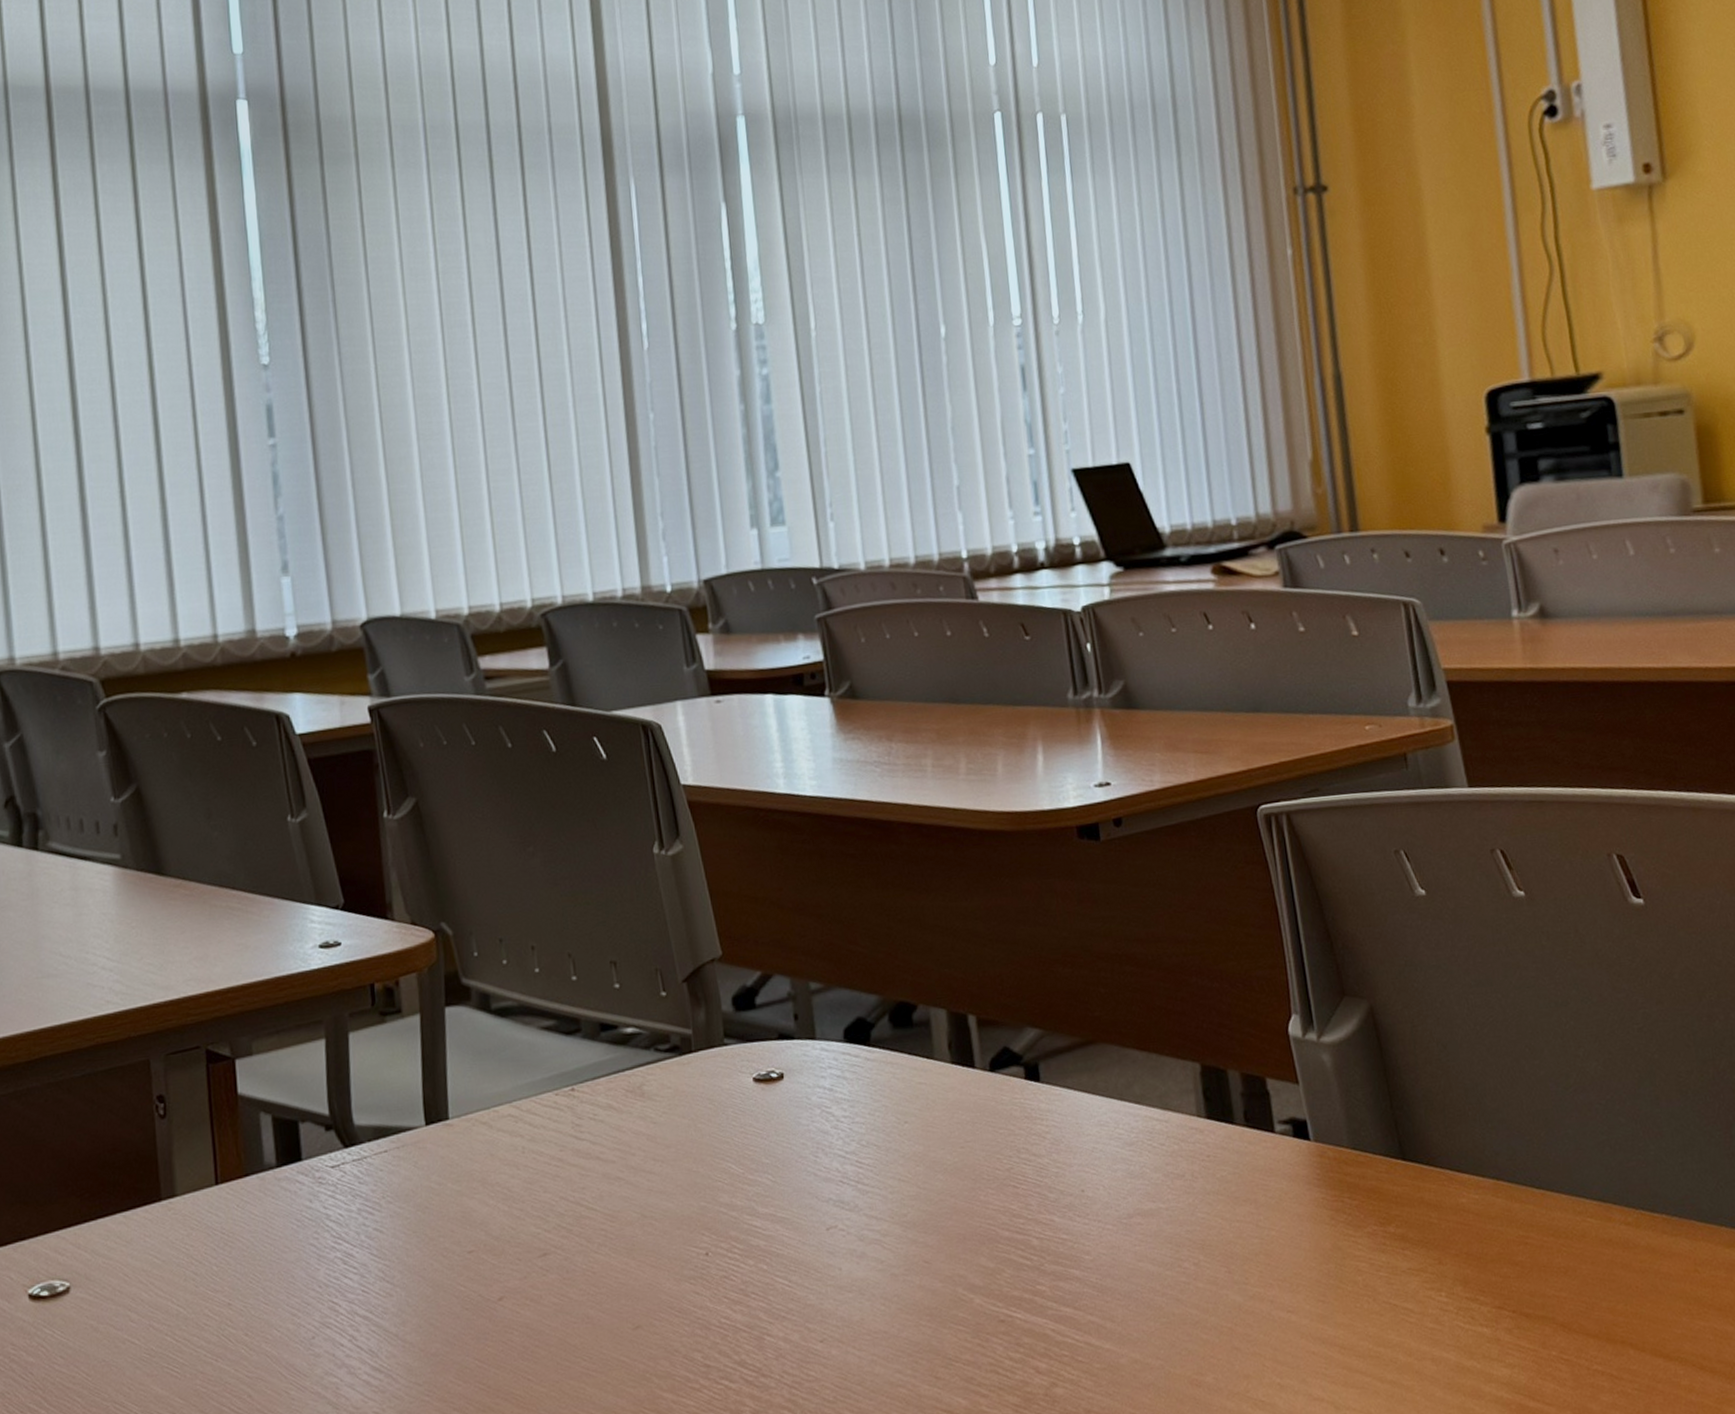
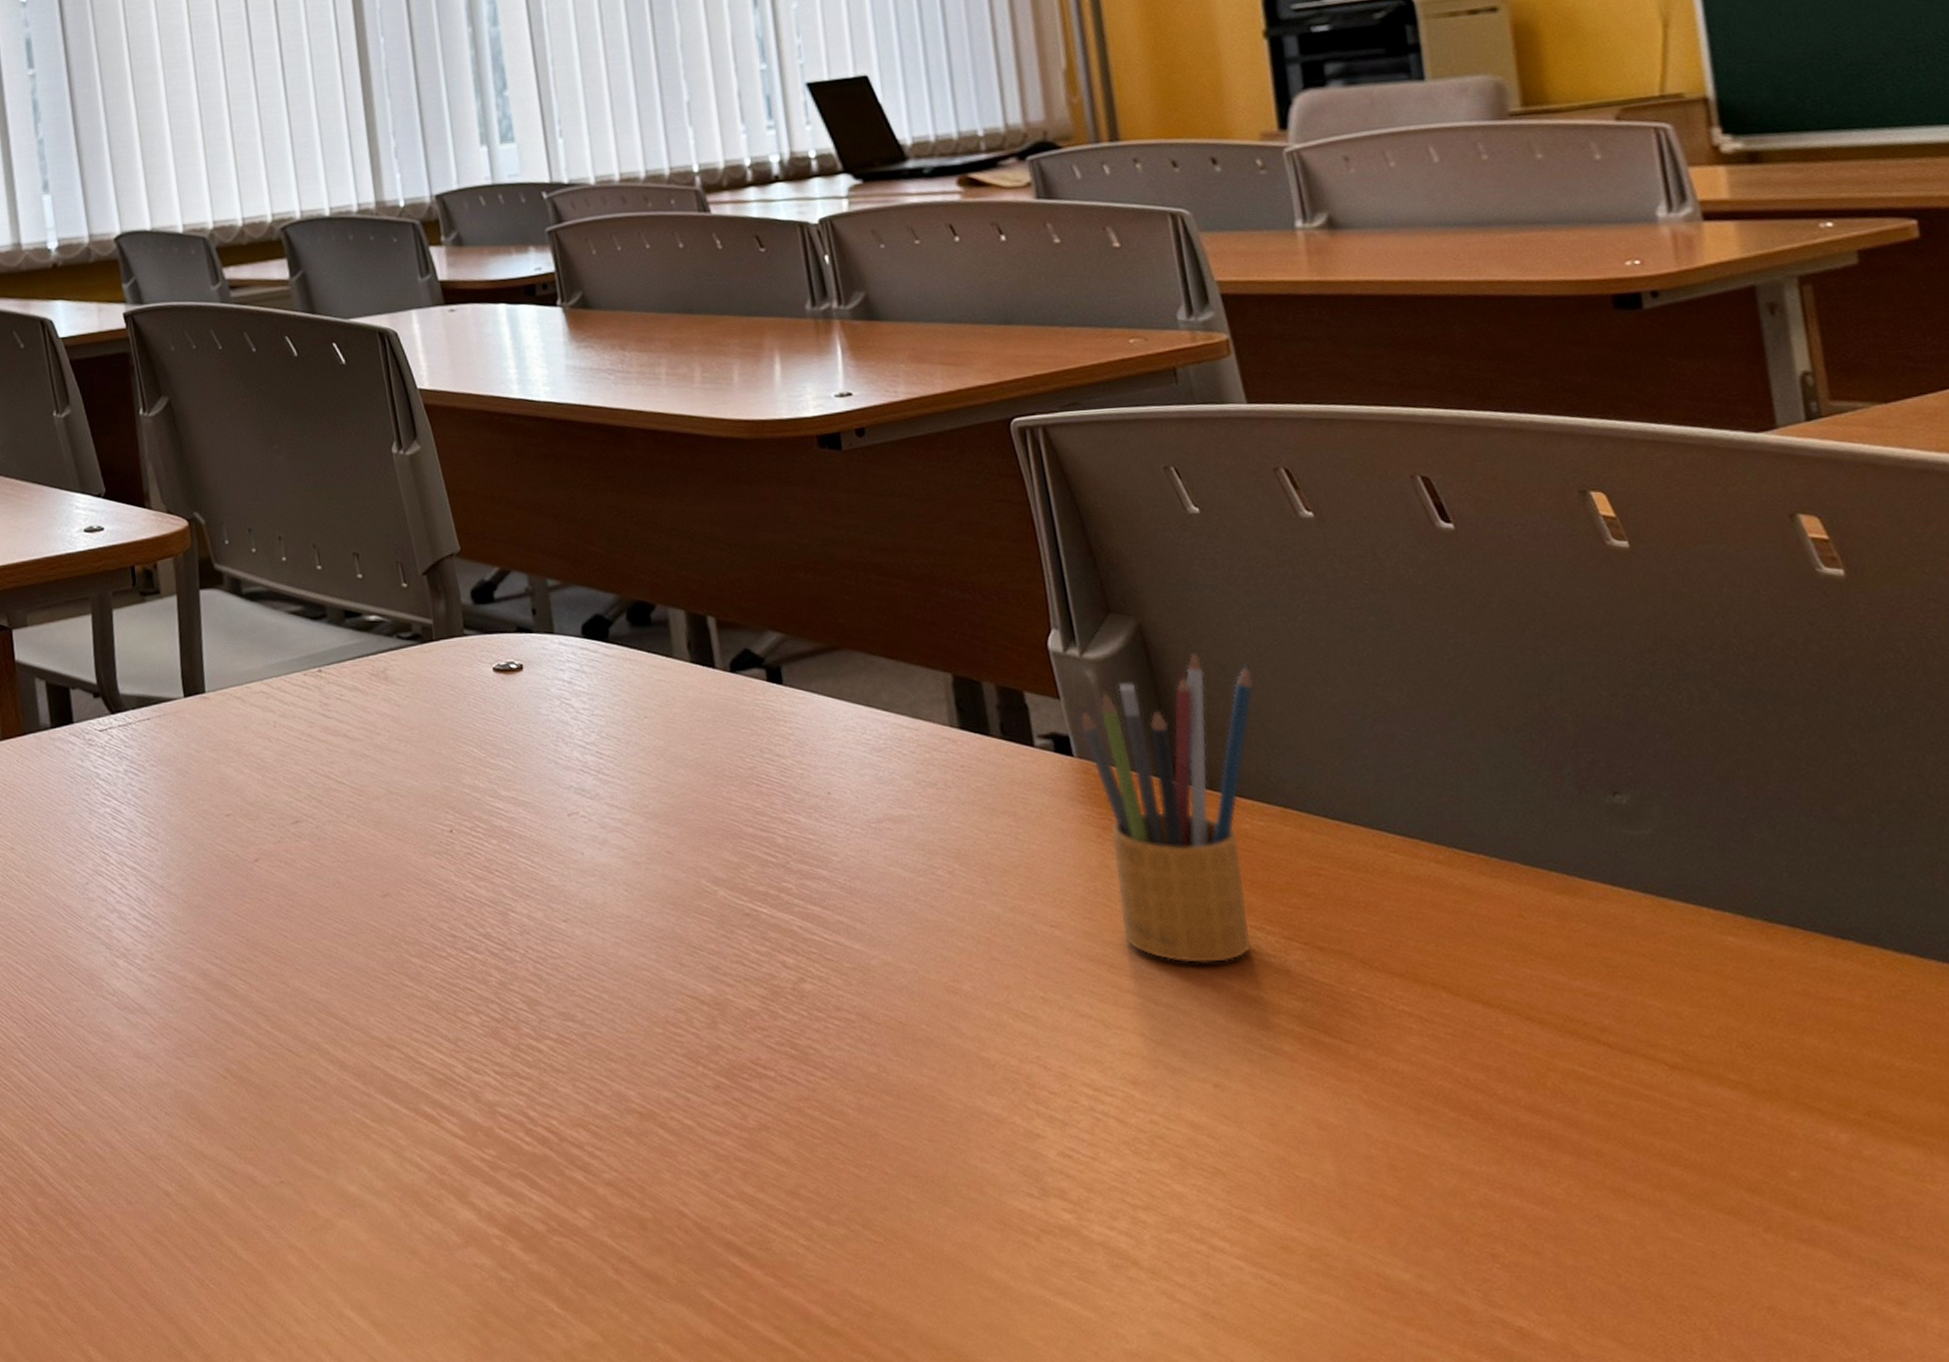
pencil box: none [1317,1028,1471,1339] -> present [1081,649,1253,963]

